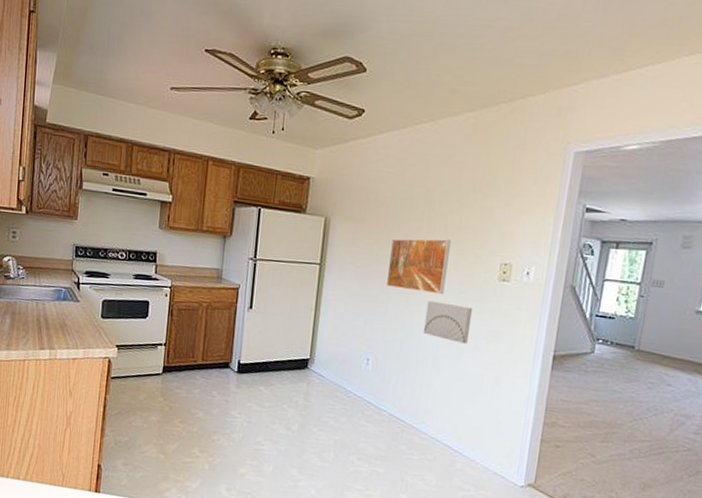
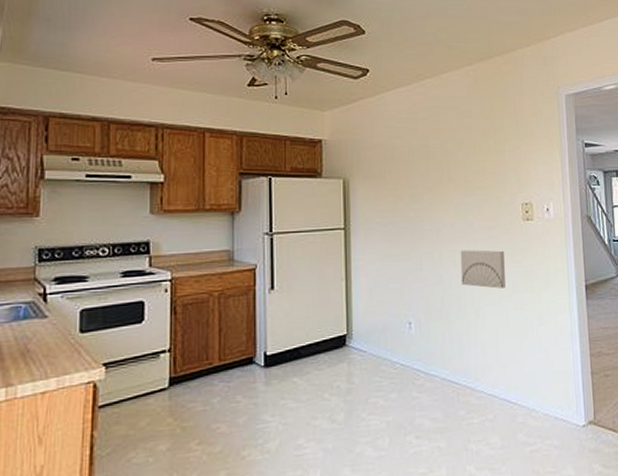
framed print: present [387,238,451,295] -> none [416,187,475,243]

